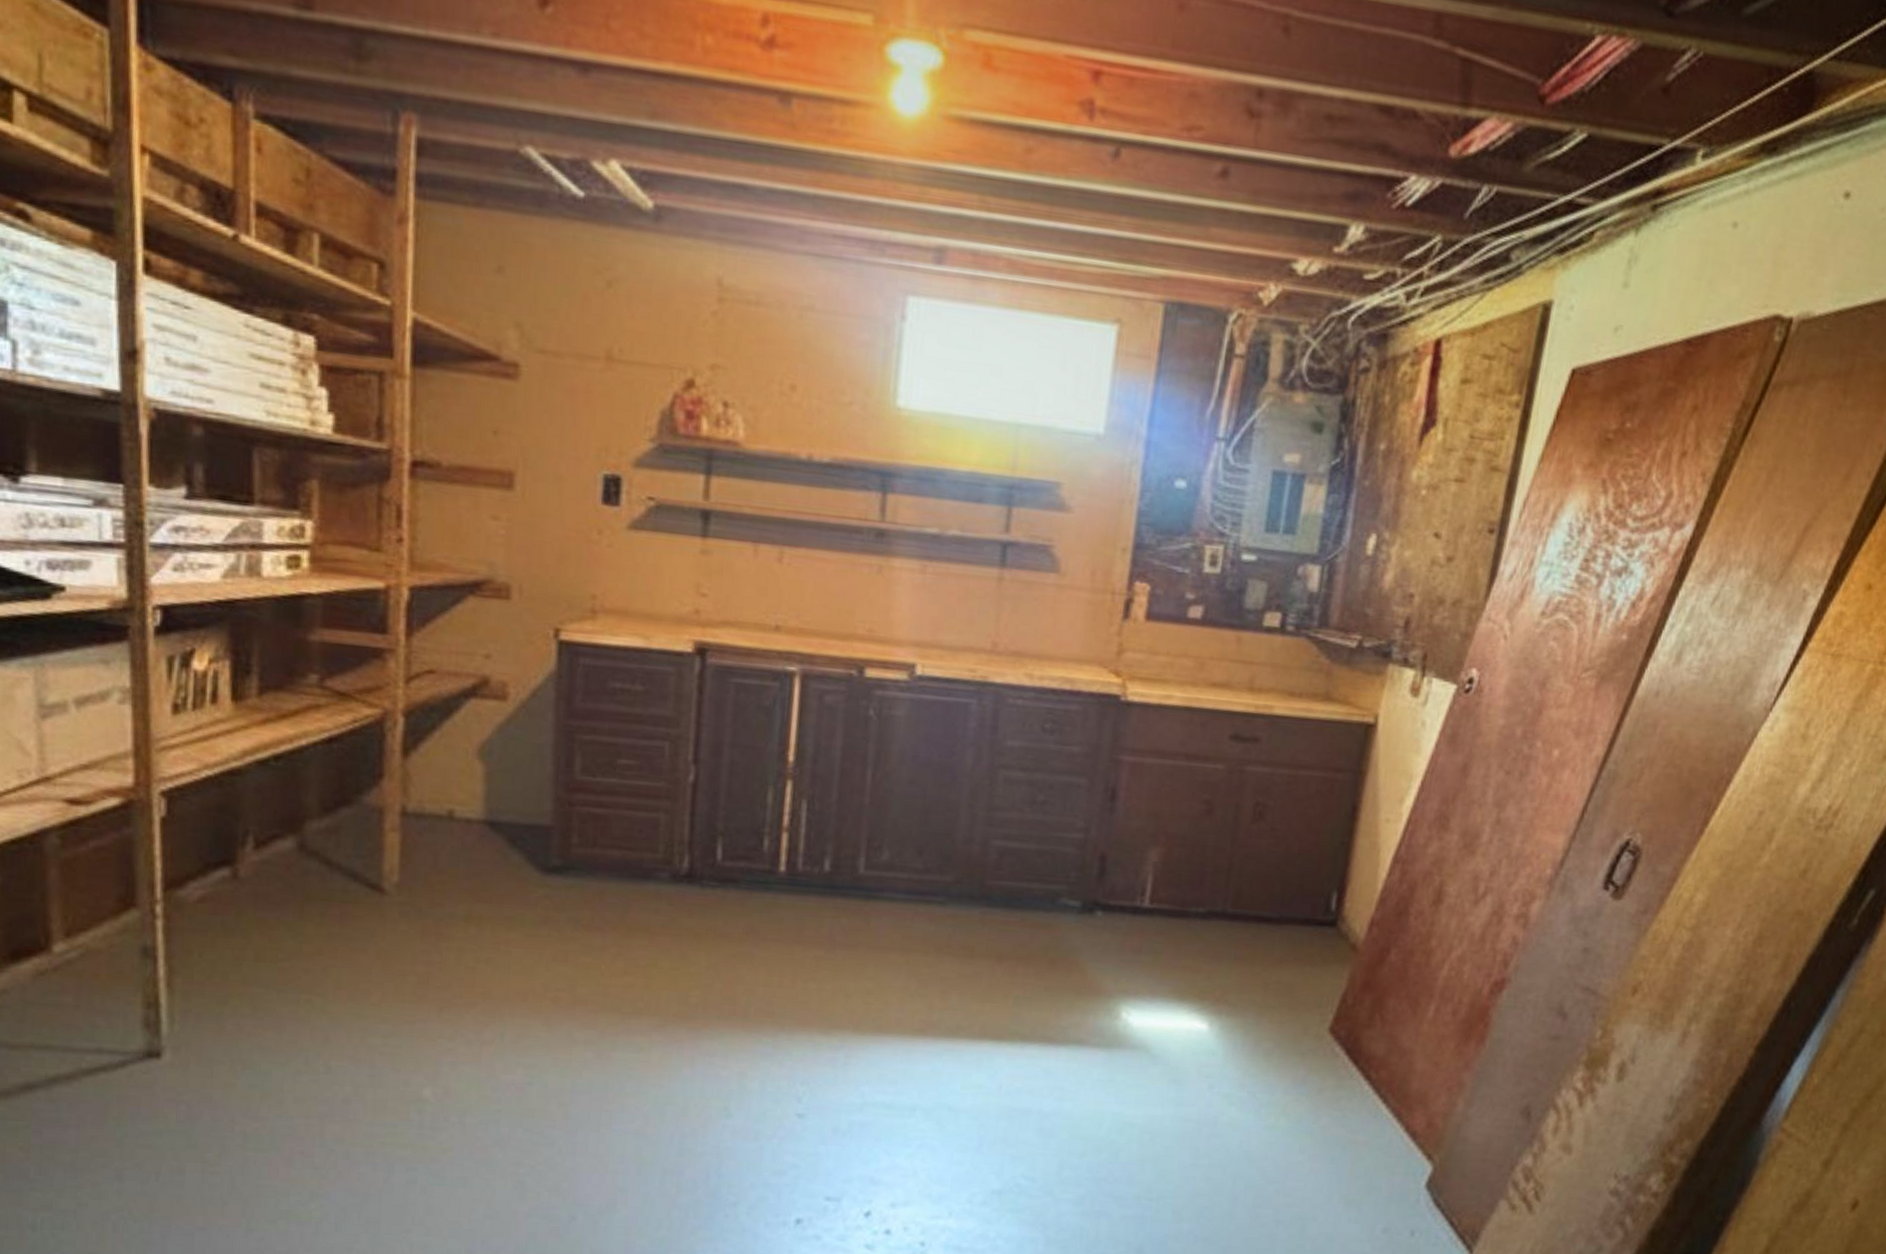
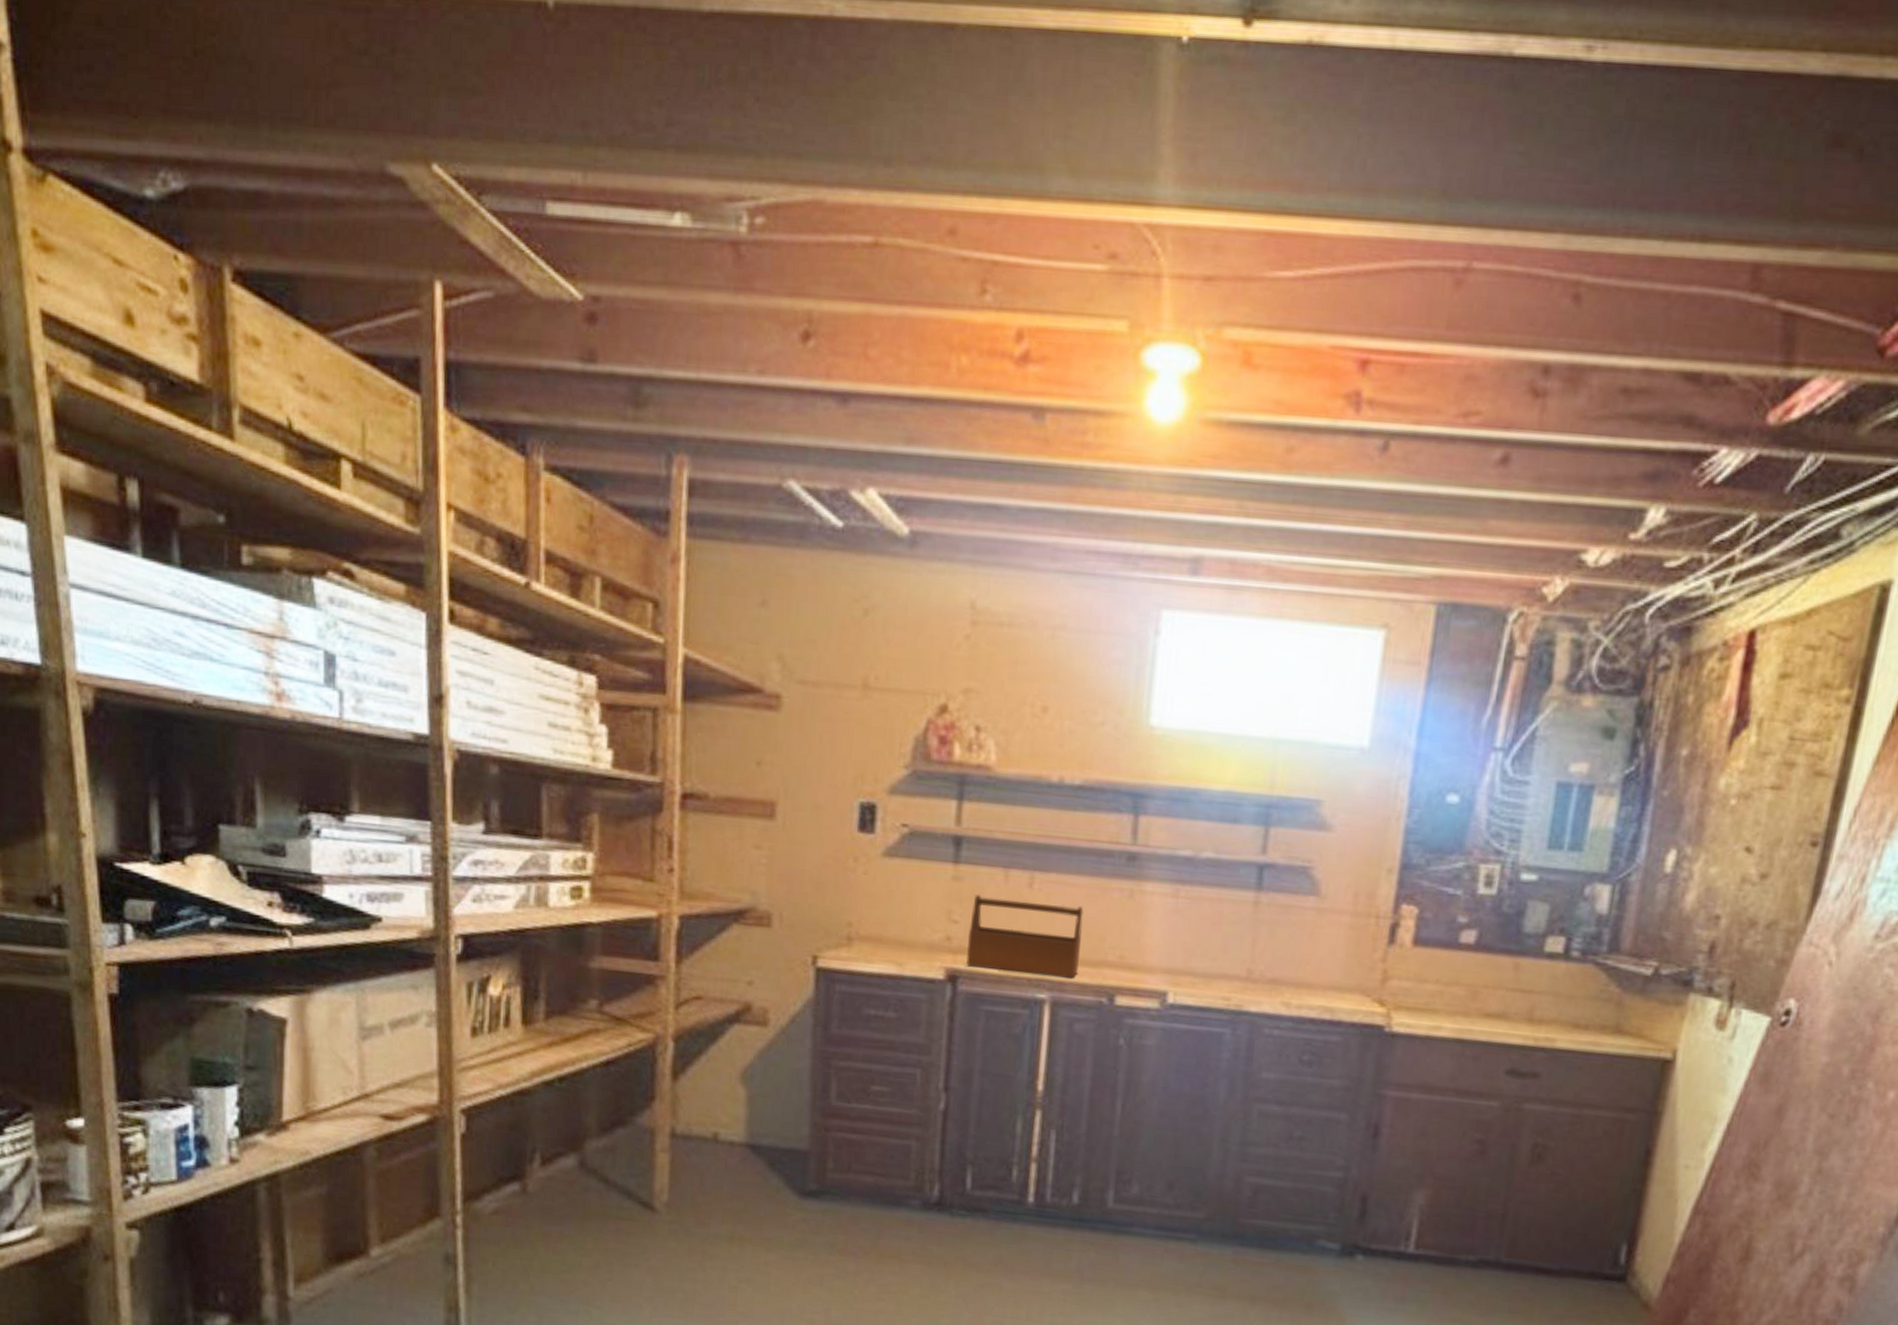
tool box: none [714,568,833,651] -> present [965,895,1084,978]

